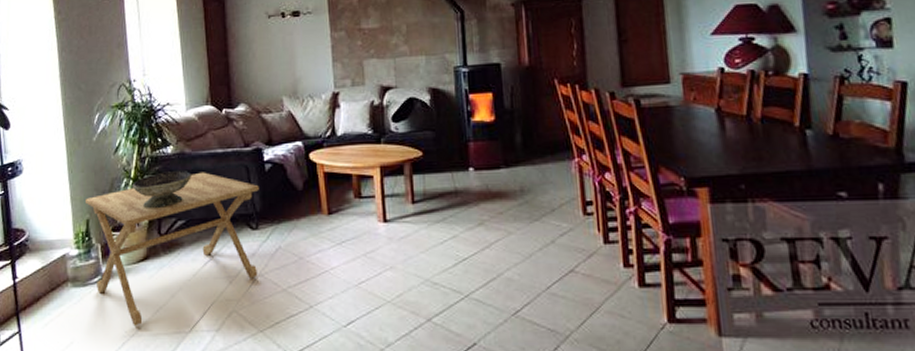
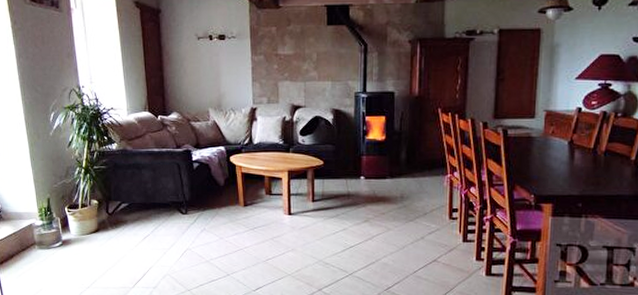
side table: present [84,172,259,327] -> none [45,166,188,281]
decorative bowl: present [133,171,191,209] -> none [84,164,133,194]

